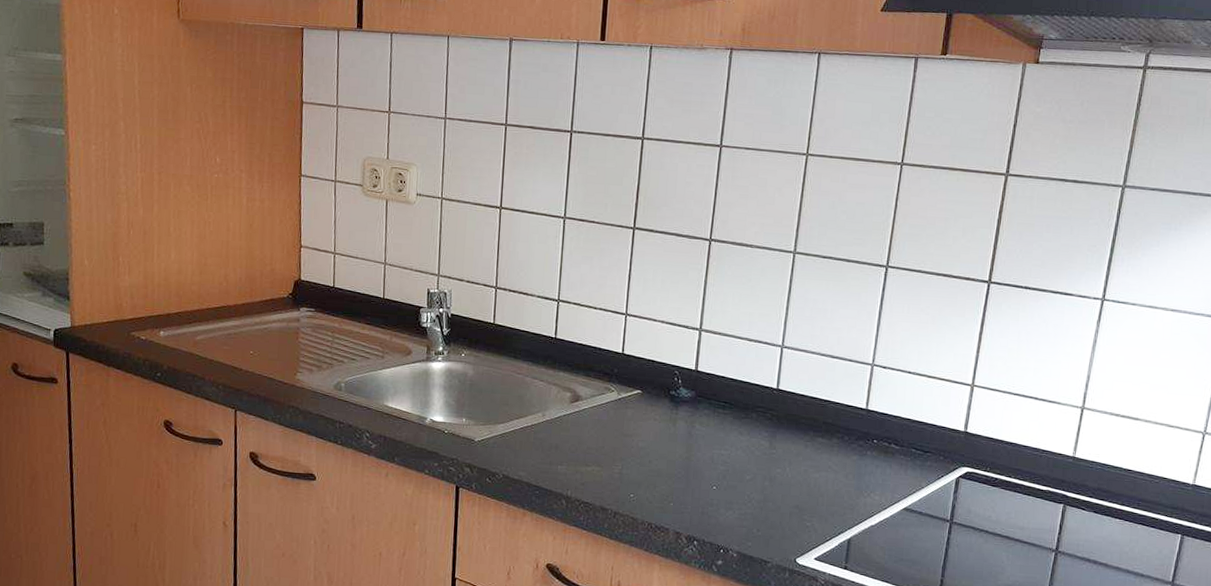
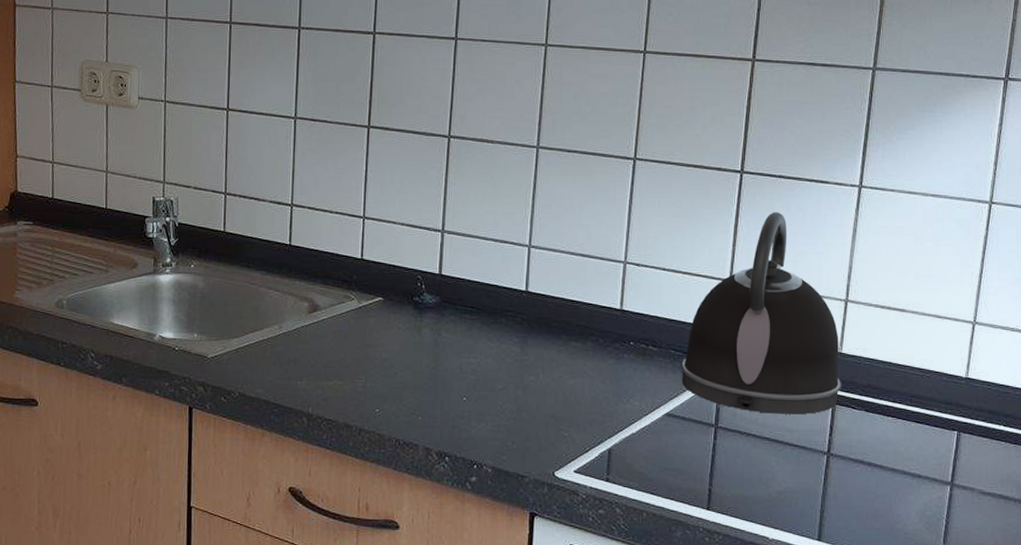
kettle: none [920,321,1074,514] -> present [680,212,842,415]

